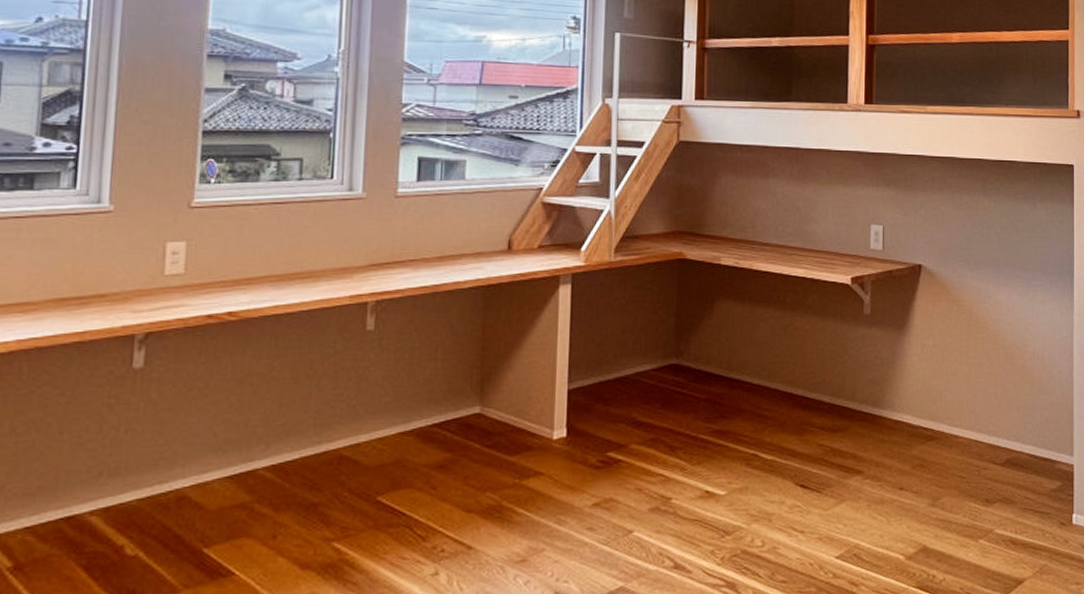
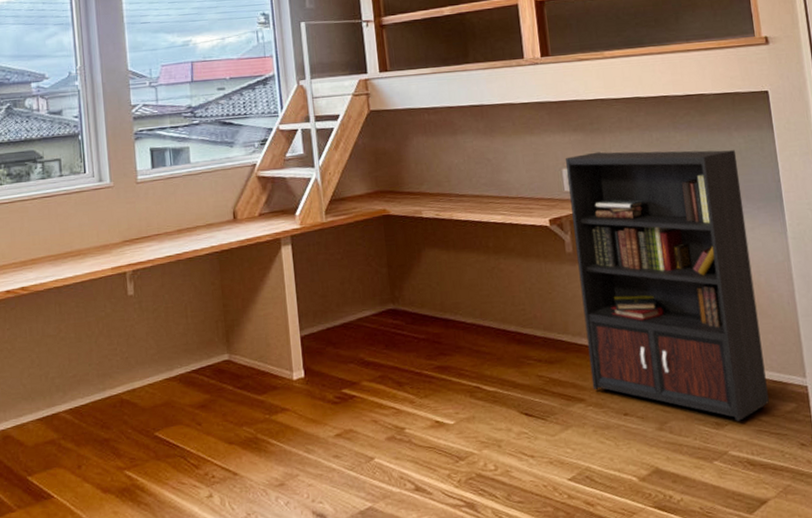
bookcase: none [872,210,1038,499] -> present [565,150,769,421]

